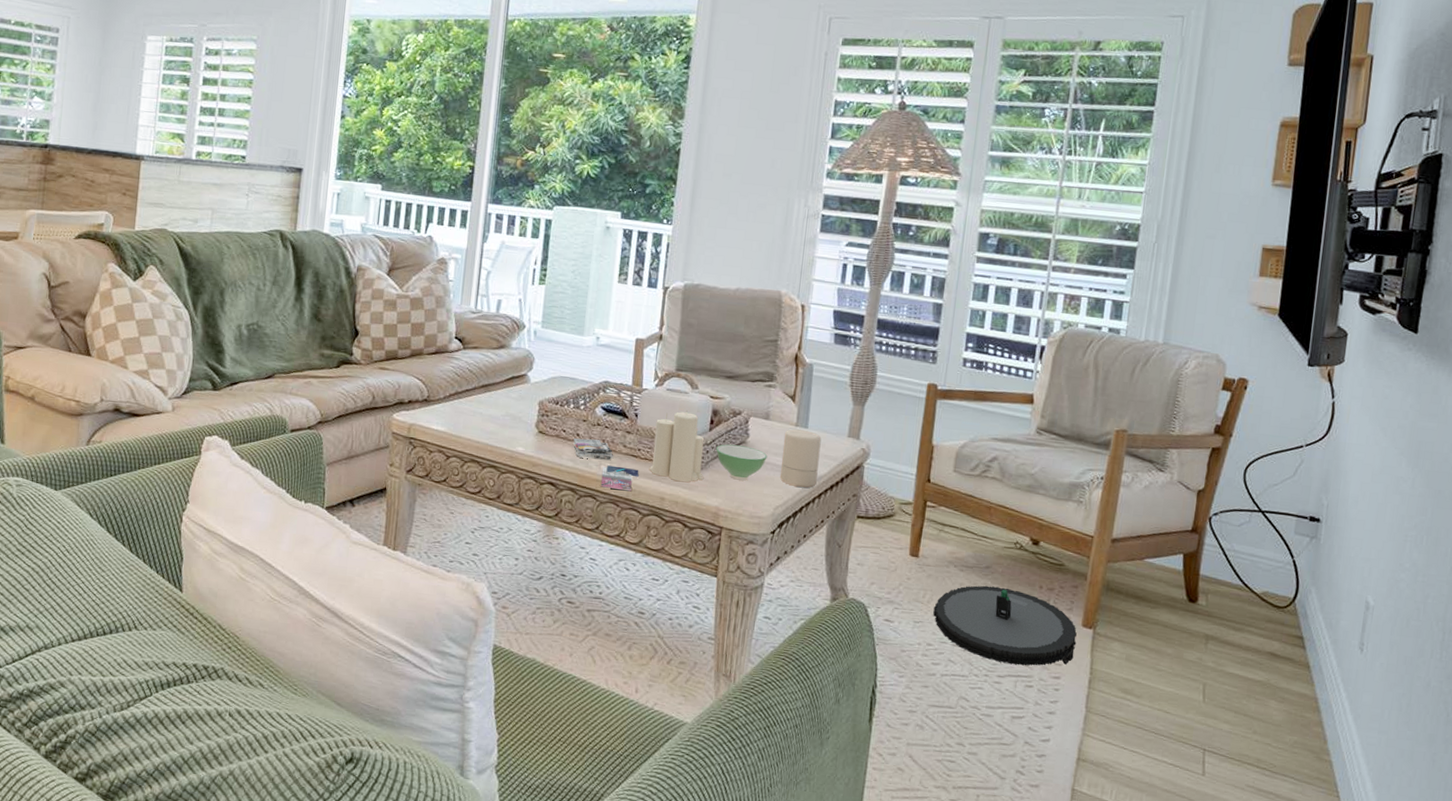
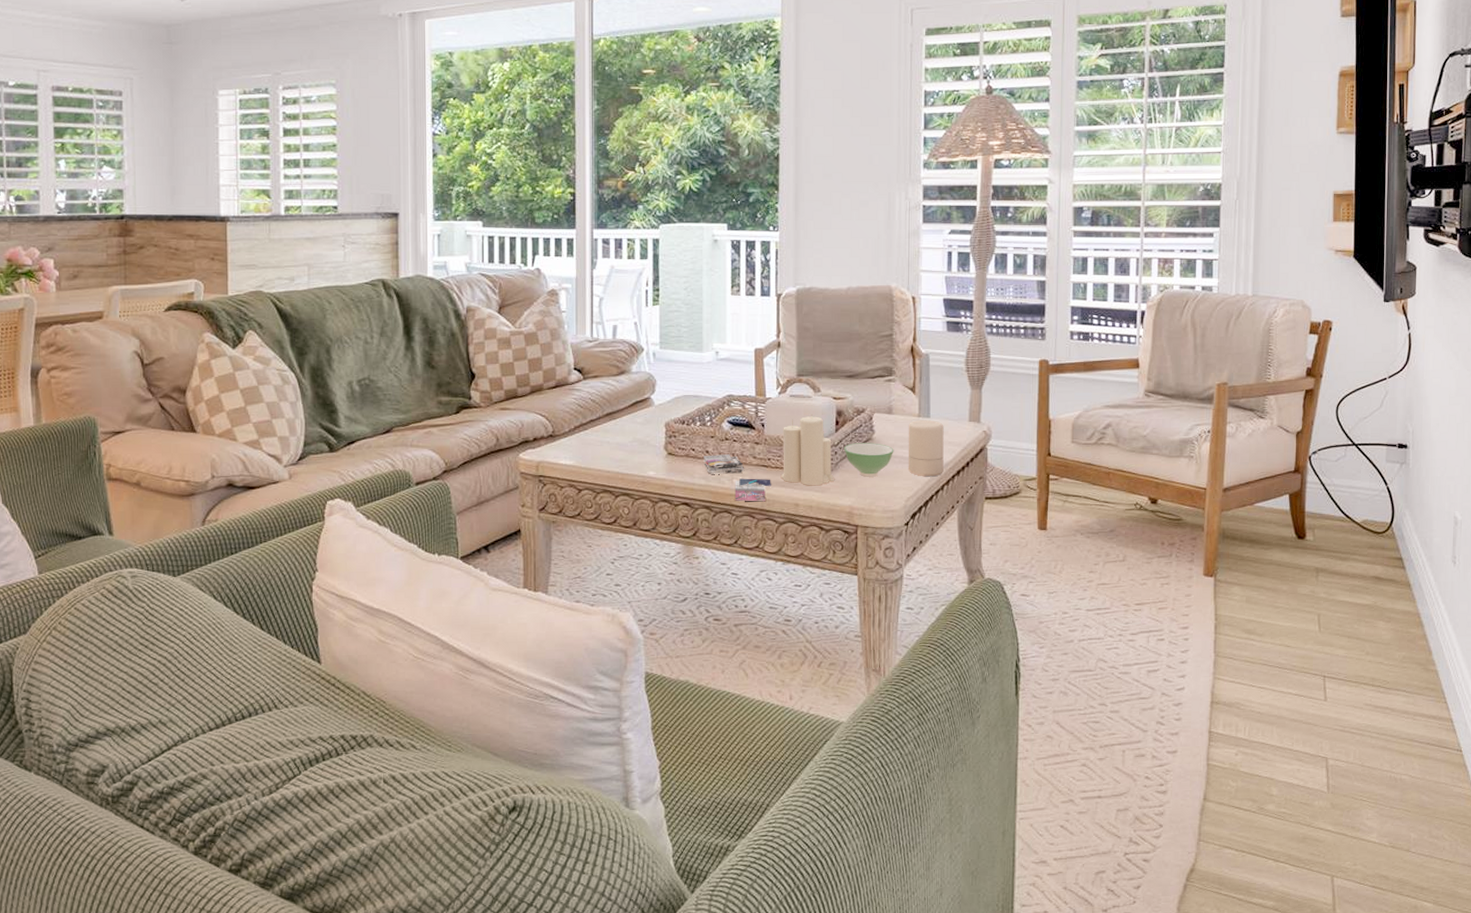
robot vacuum: present [933,585,1077,666] -> none [1066,548,1200,621]

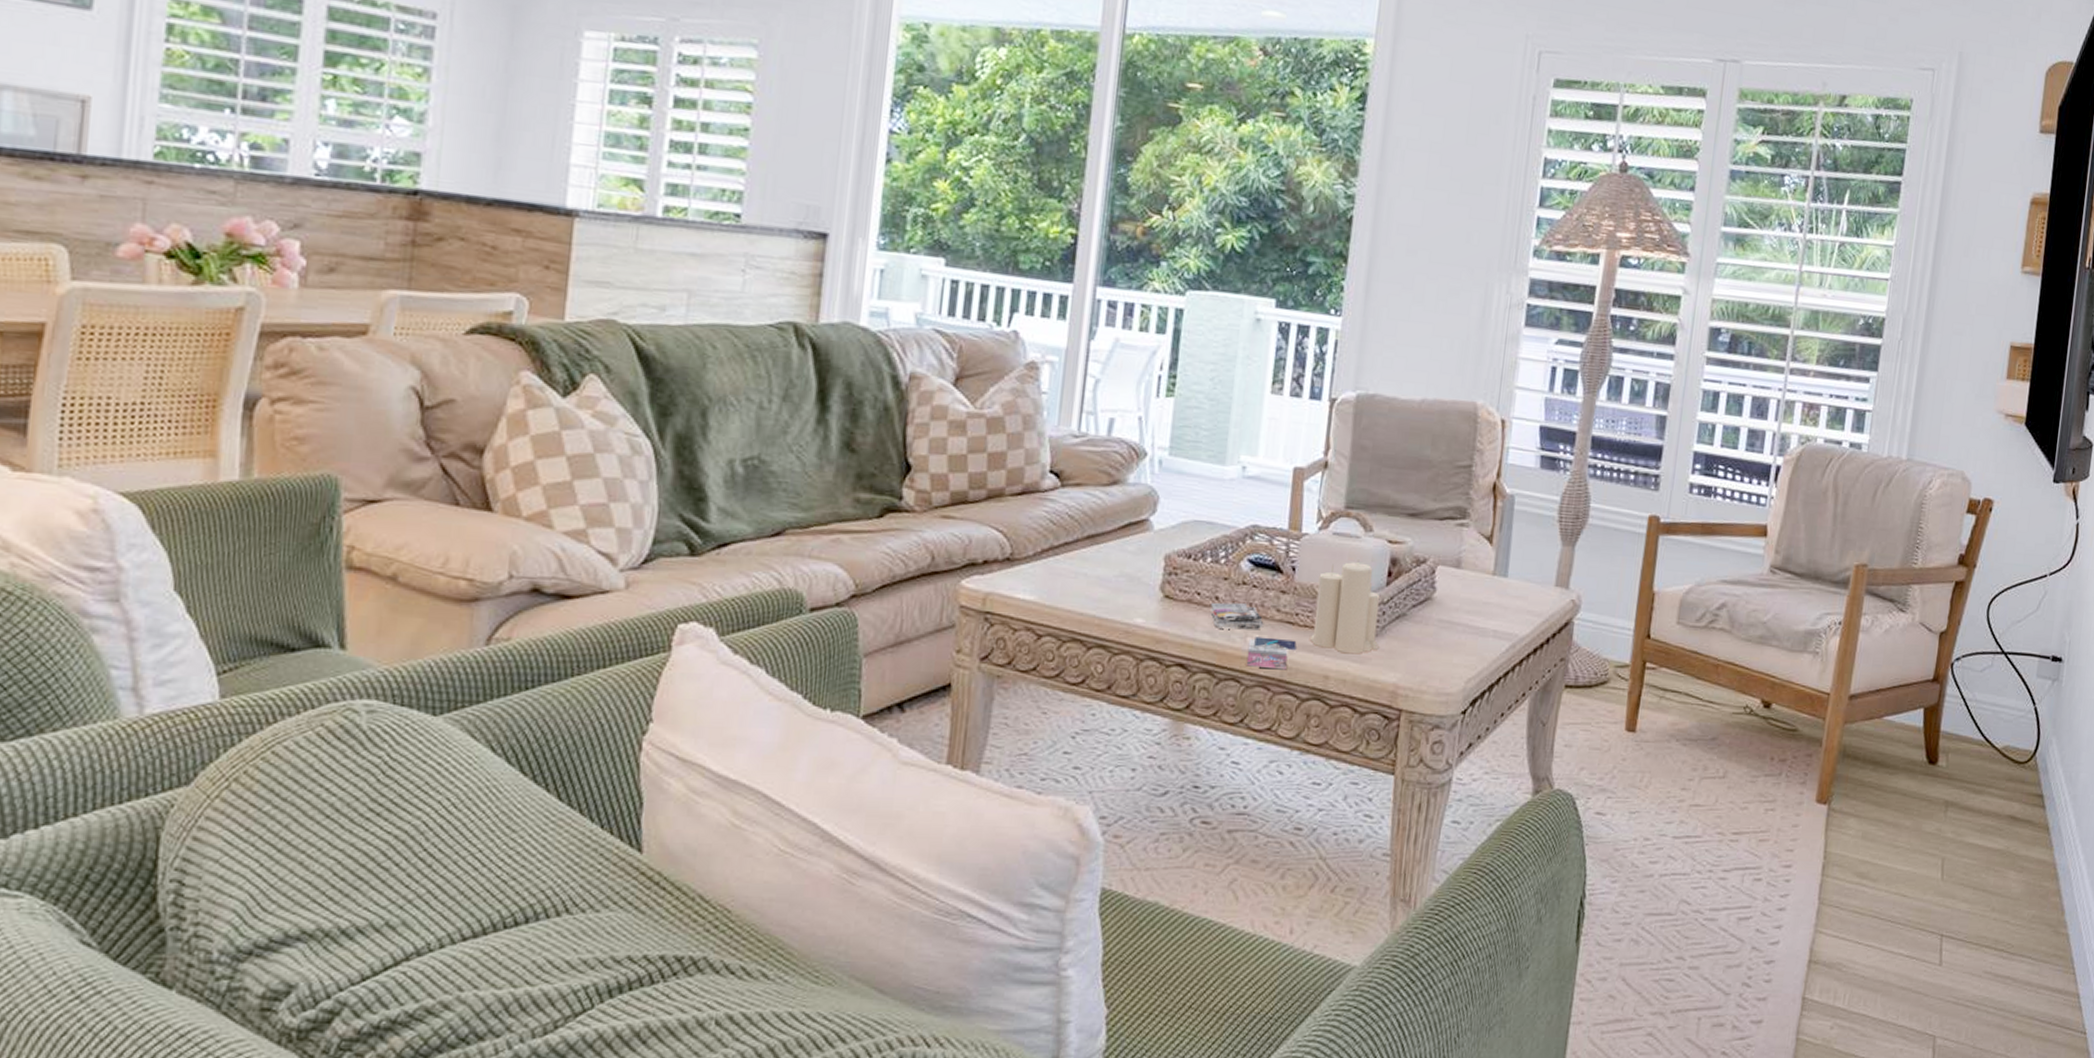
bowl: present [843,443,894,477] -> none [1394,602,1458,648]
candle: present [908,420,944,477] -> none [1472,579,1524,654]

